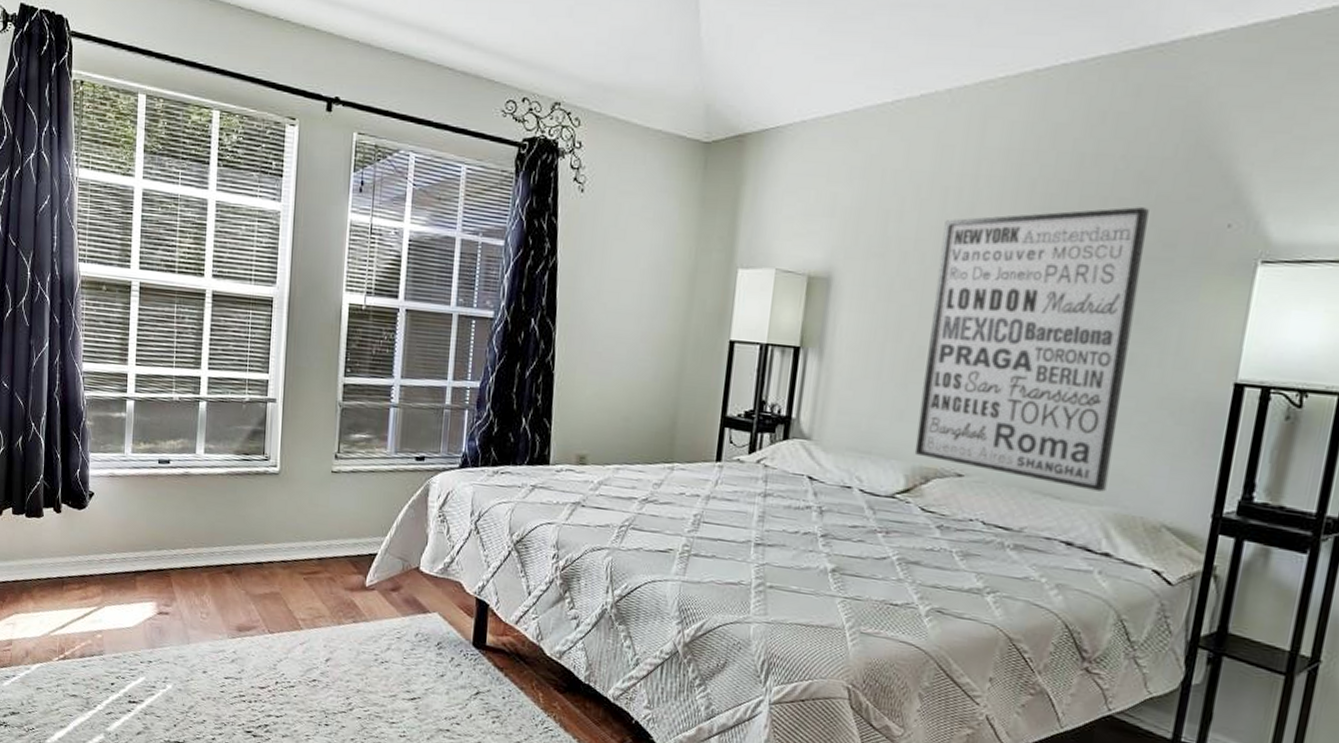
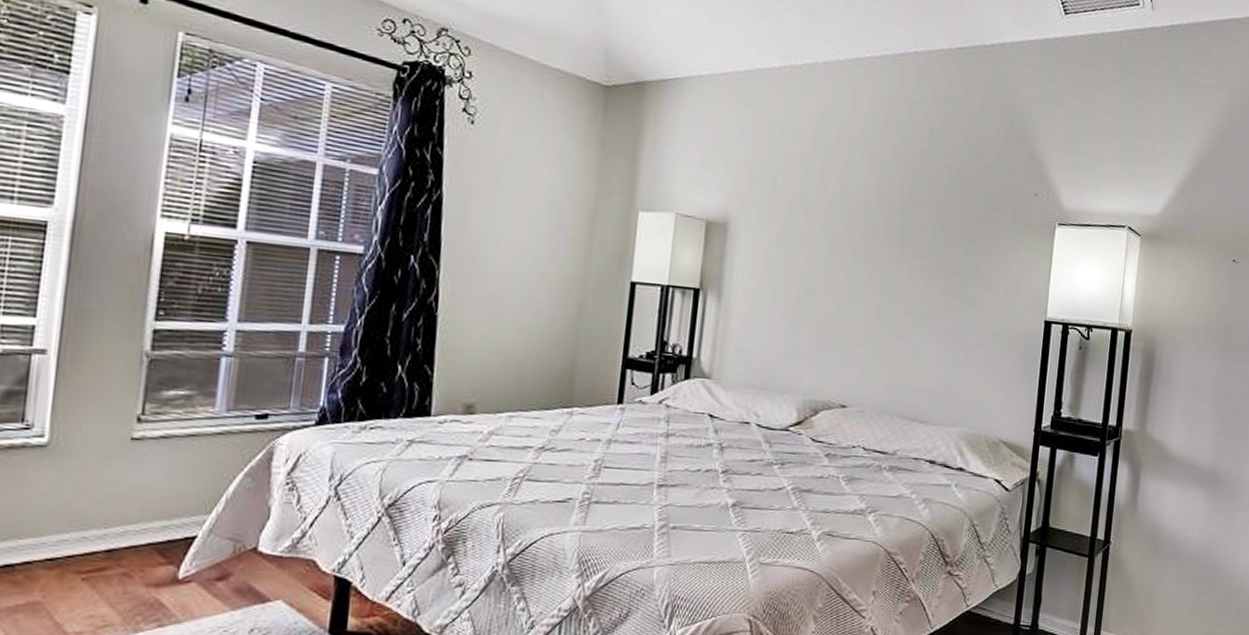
wall art: present [914,207,1149,492] -> none [805,175,981,415]

